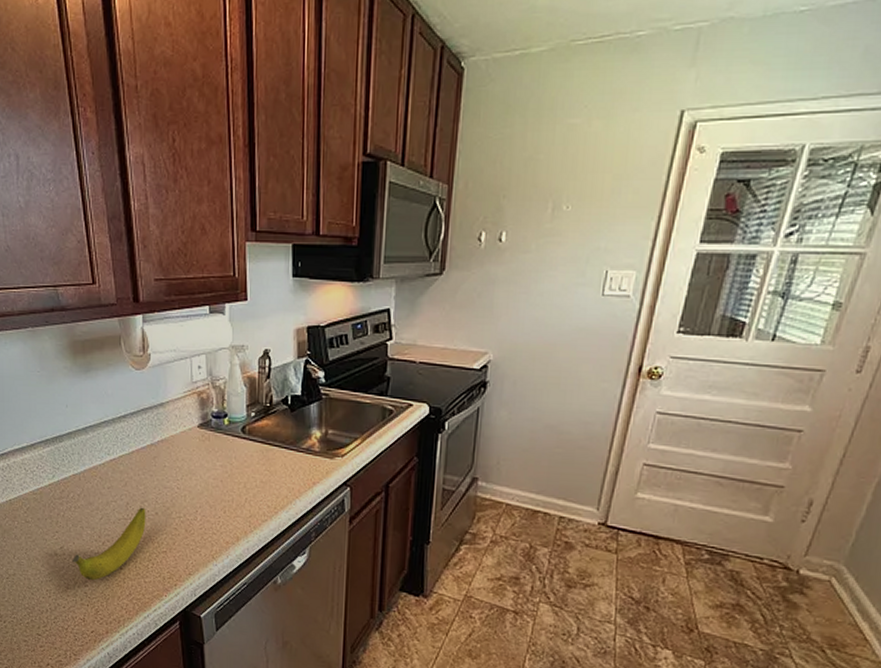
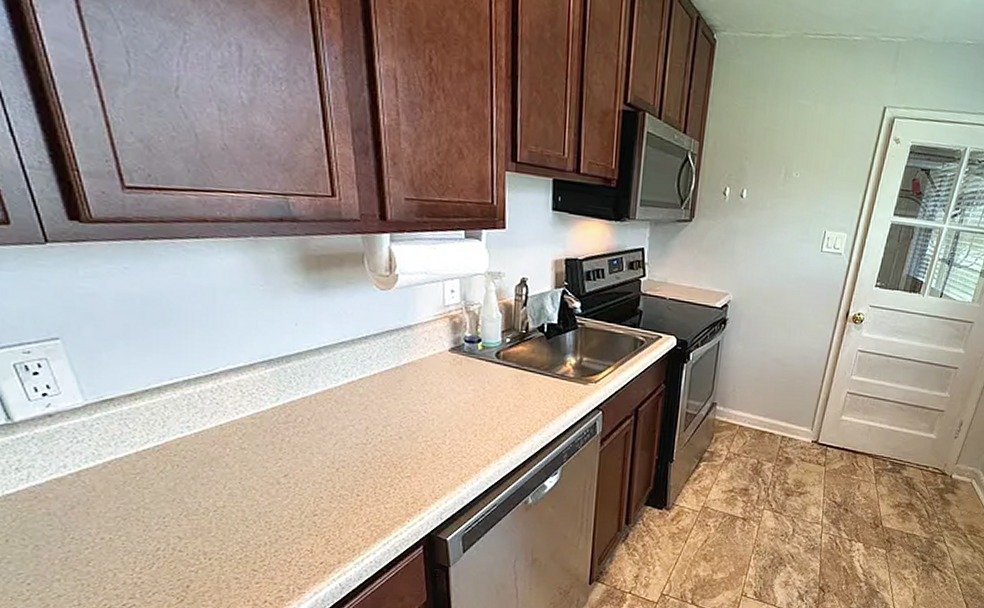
banana: present [72,507,146,581] -> none [299,431,389,510]

